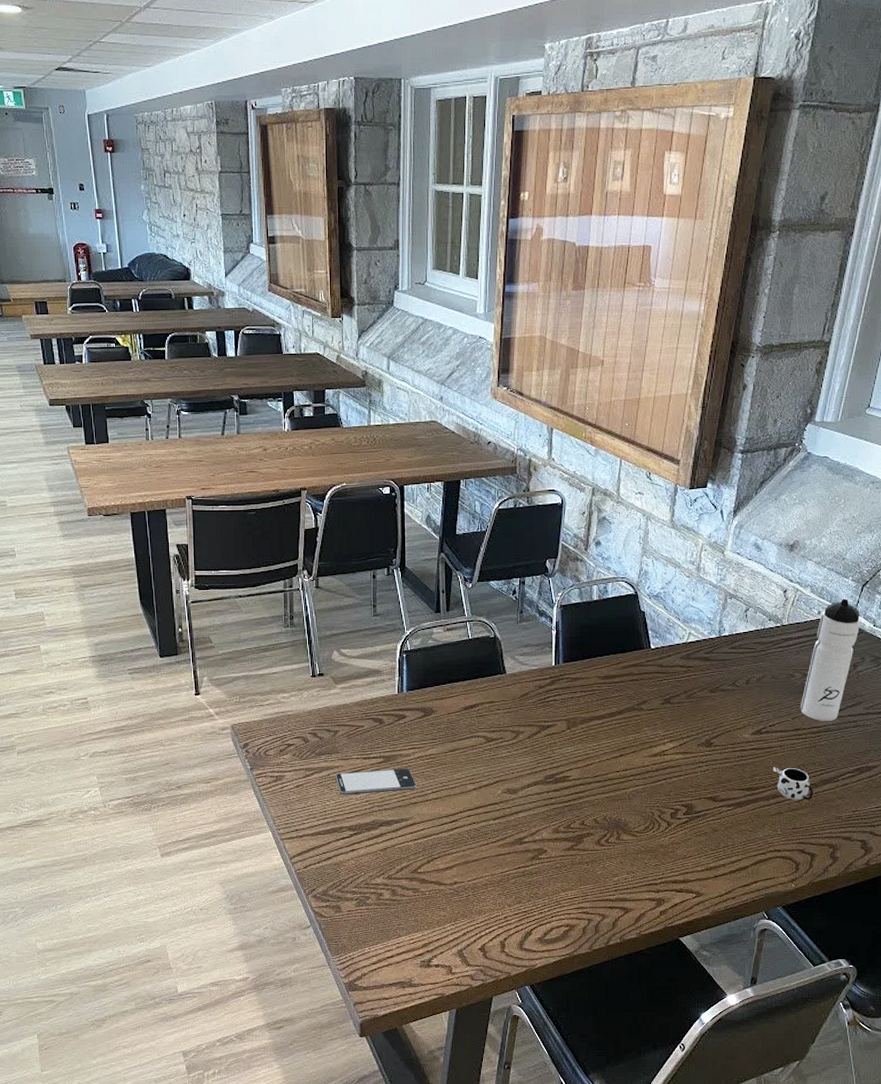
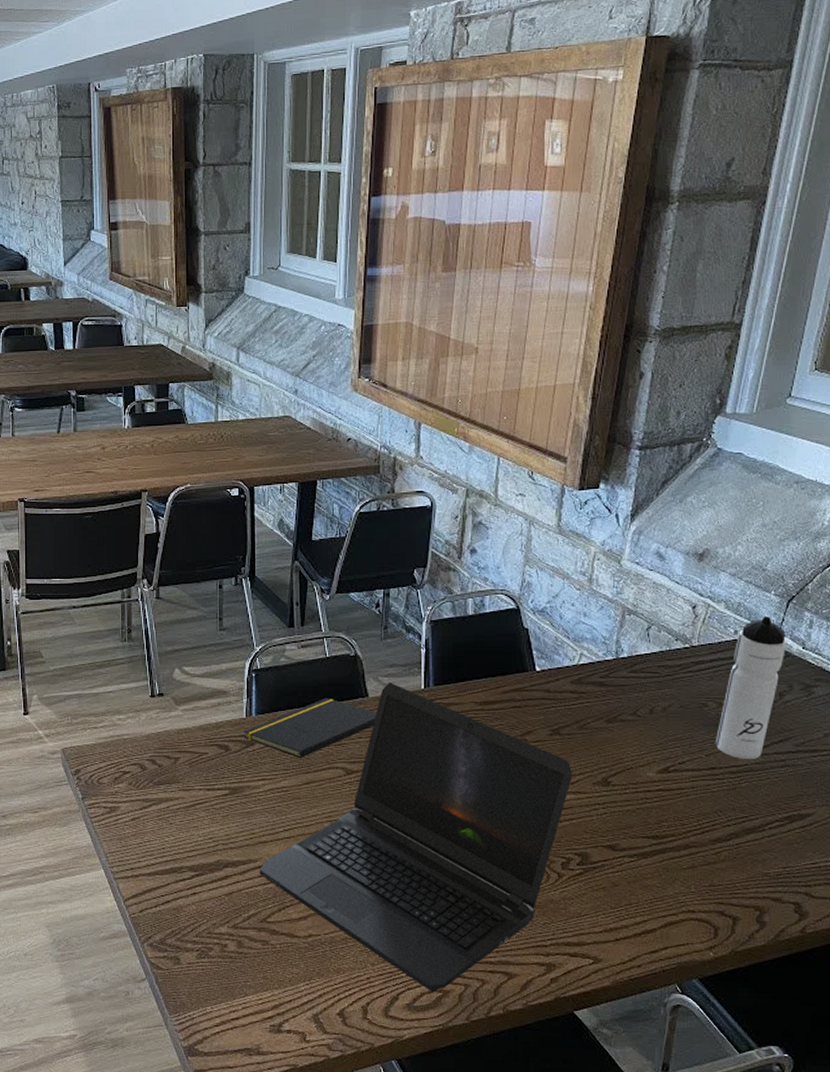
smartphone: present [335,769,417,795] -> none [175,802,266,831]
notepad: none [396,675,514,730] -> present [243,697,377,759]
laptop computer: none [410,660,682,928] -> present [259,681,574,993]
mug: present [772,767,813,800] -> none [683,812,734,853]

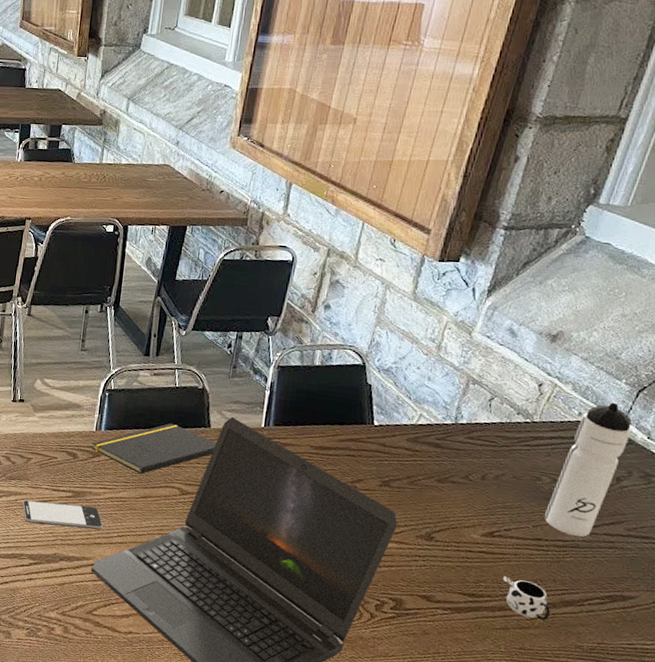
smartphone: none [175,802,266,831] -> present [22,500,103,530]
mug: none [683,812,734,853] -> present [502,576,550,621]

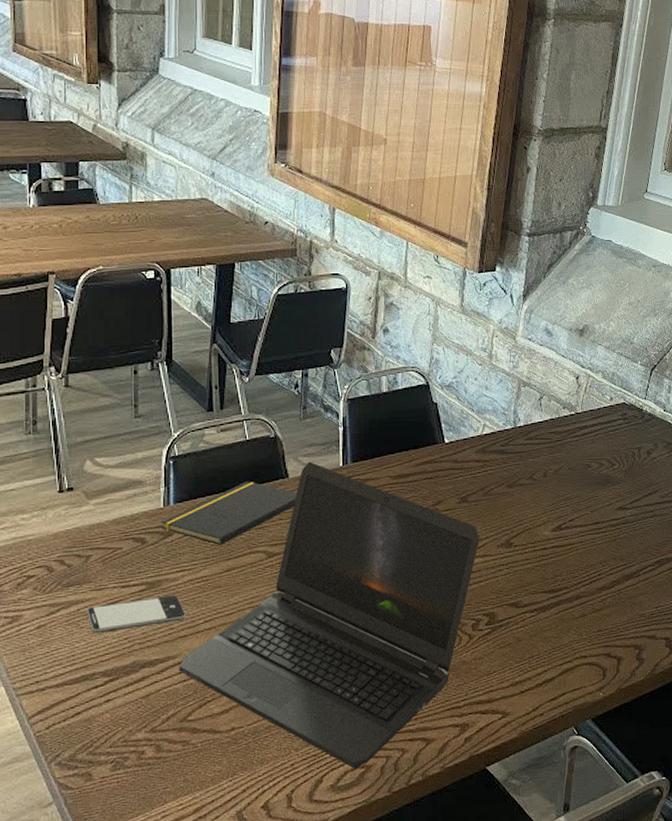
mug: present [502,576,550,621] -> none [574,565,616,599]
water bottle: present [545,402,632,537] -> none [599,383,652,513]

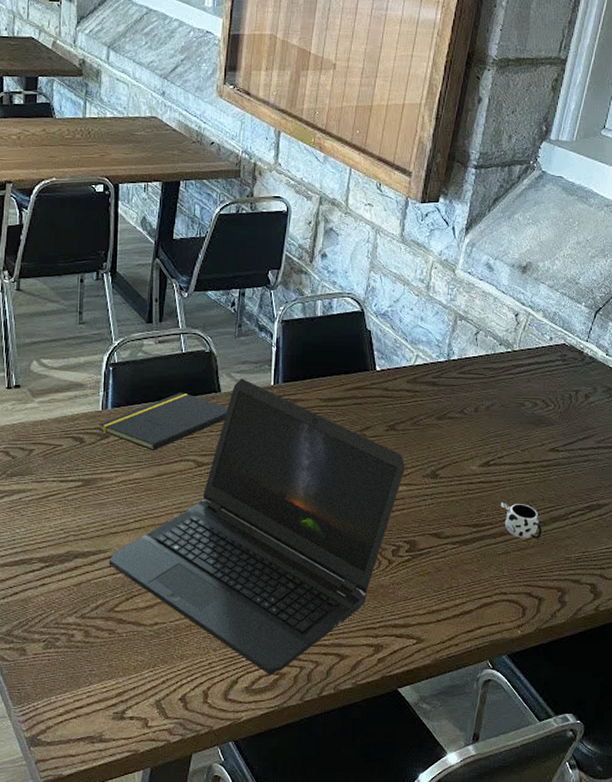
smartphone: present [86,595,186,634] -> none [27,494,118,523]
mug: none [574,565,616,599] -> present [500,502,542,539]

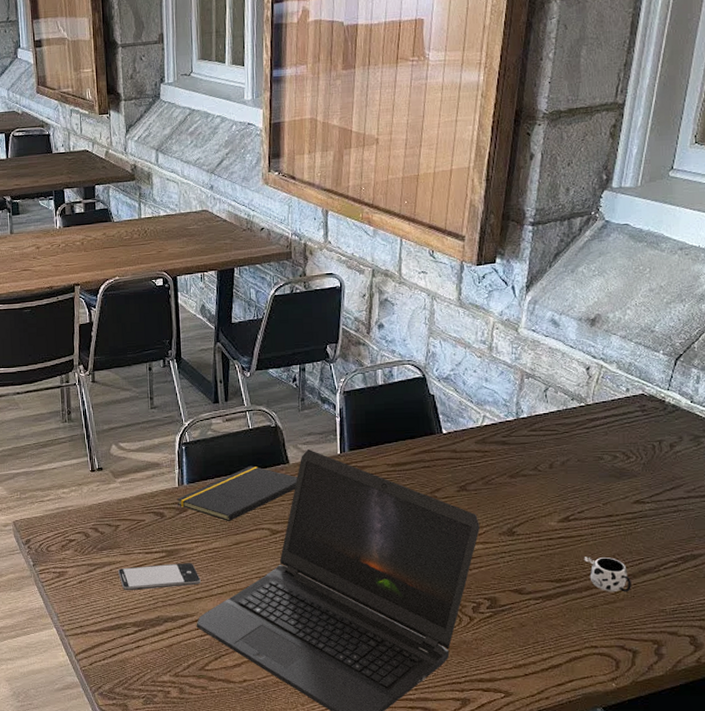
smartphone: none [27,494,118,523] -> present [117,563,201,591]

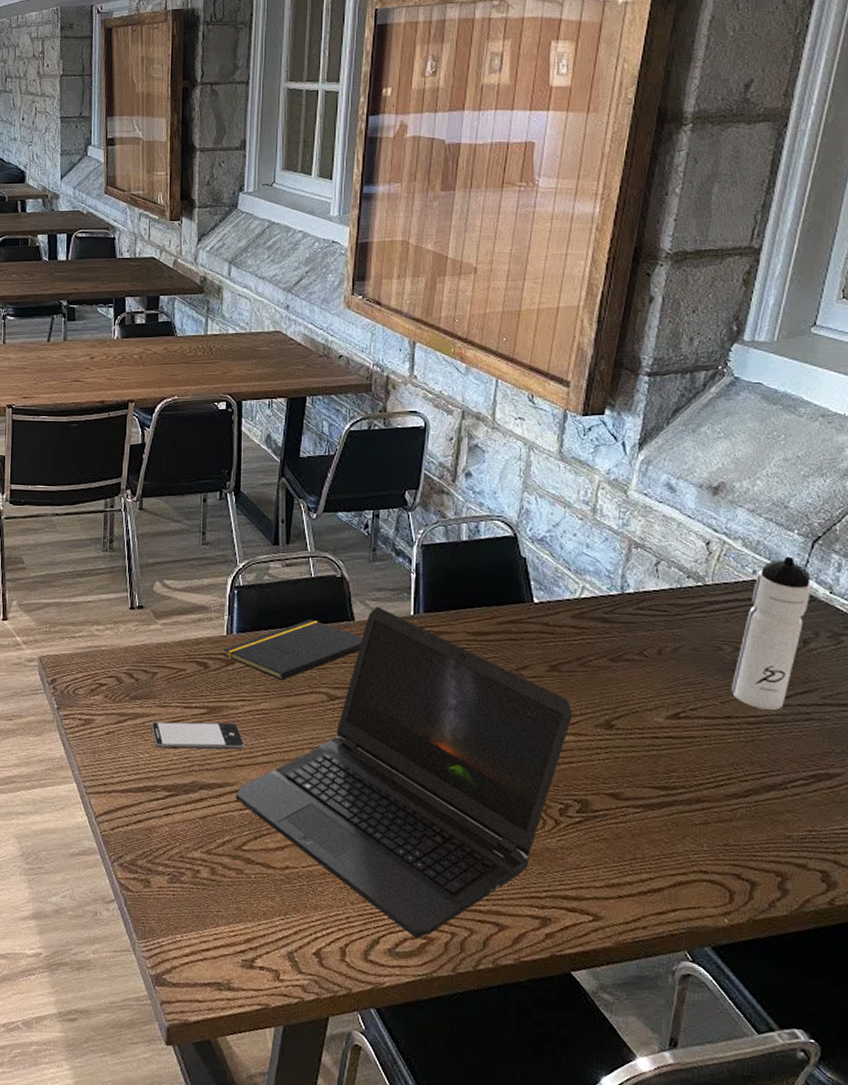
mug: present [584,557,631,592] -> none [695,763,752,811]
water bottle: none [612,373,676,506] -> present [732,556,812,710]

